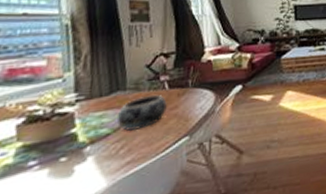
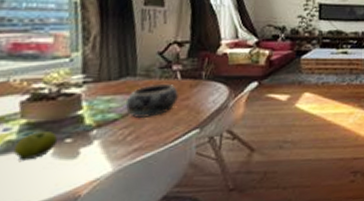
fruit: none [10,152,54,184] -> present [13,132,59,161]

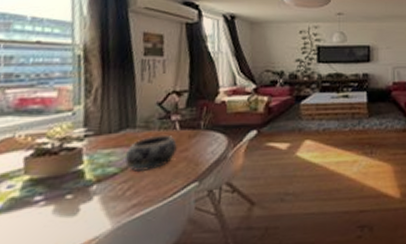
fruit: present [13,132,59,161] -> none [16,188,60,219]

